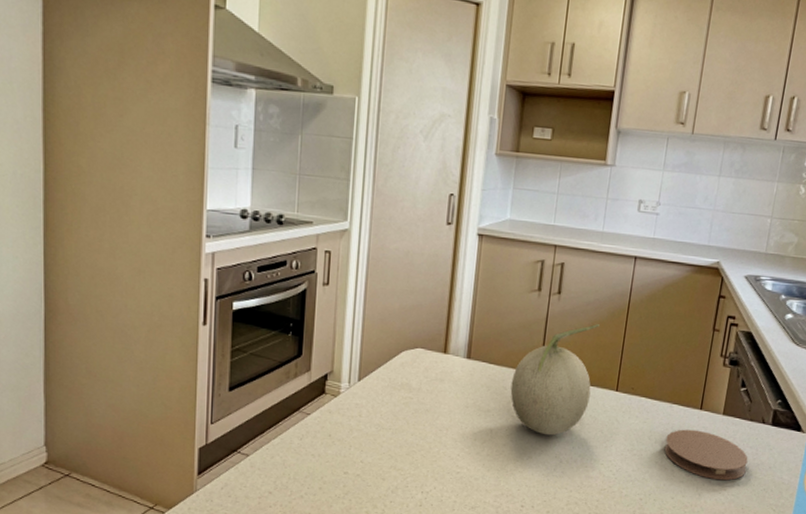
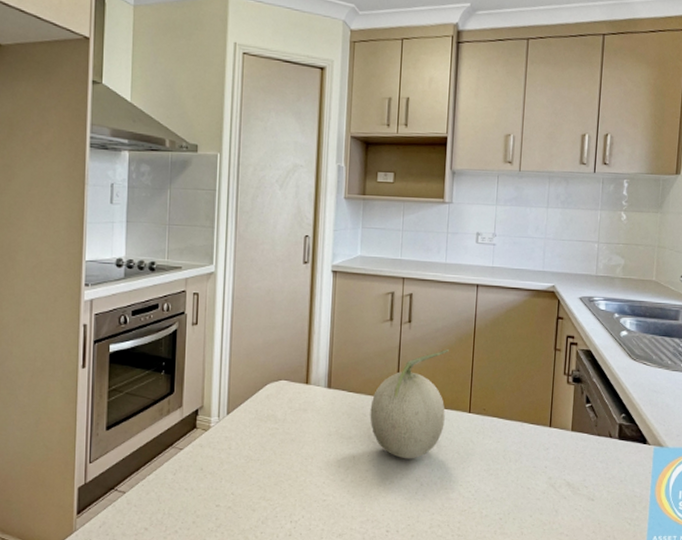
coaster: present [664,429,748,481] -> none [519,447,600,496]

